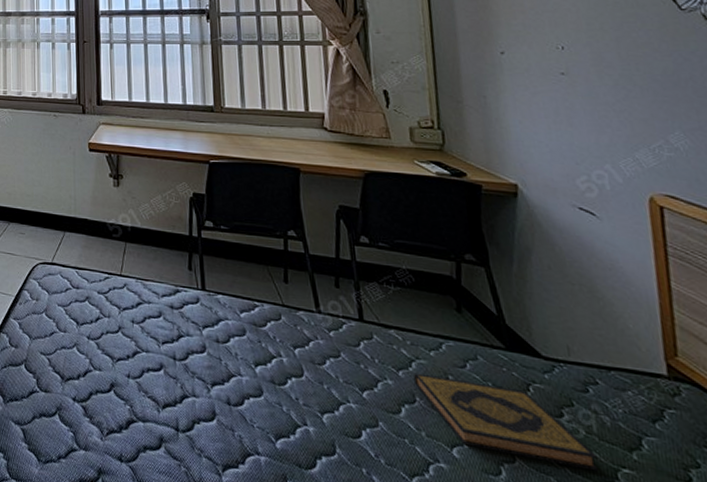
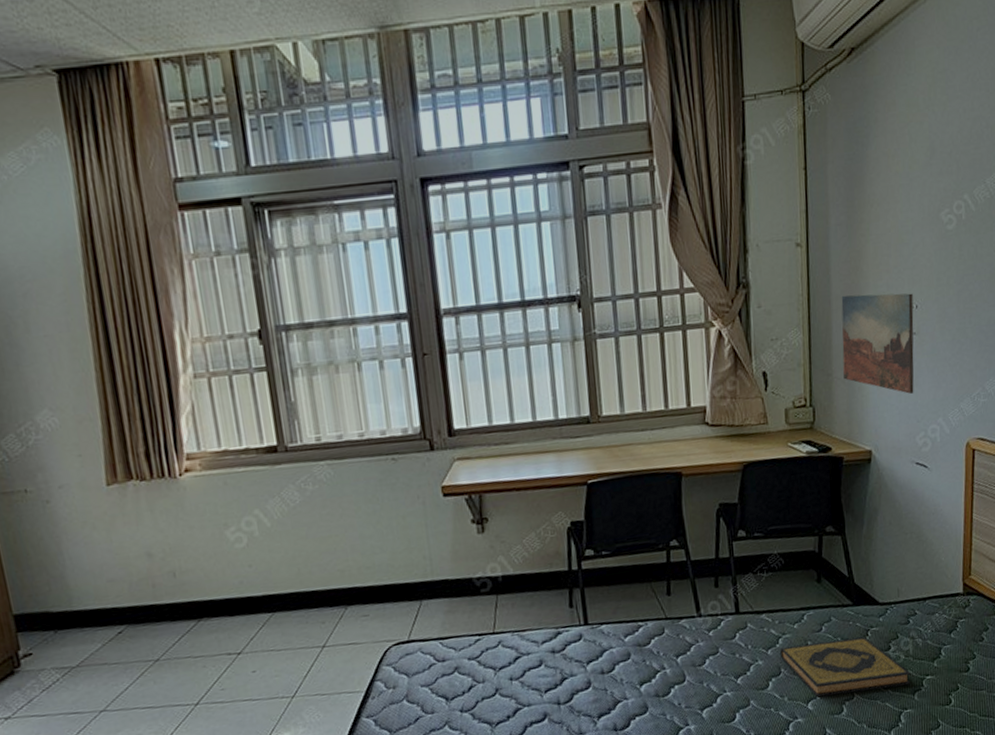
wall art: none [468,30,568,133] -> present [841,293,914,394]

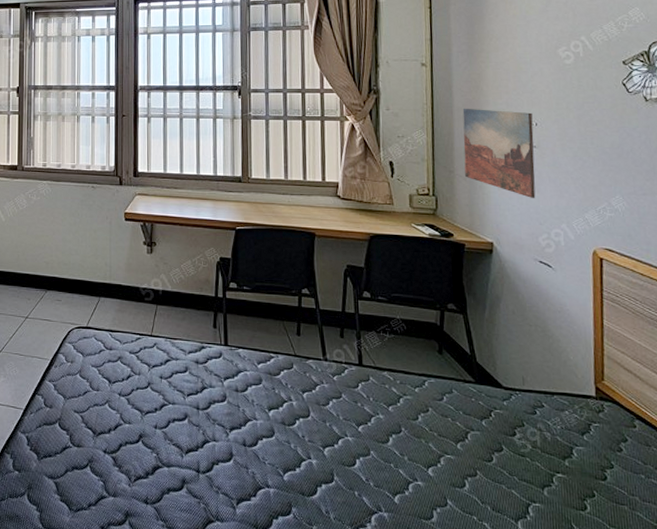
hardback book: present [780,636,911,697] -> none [401,407,539,478]

